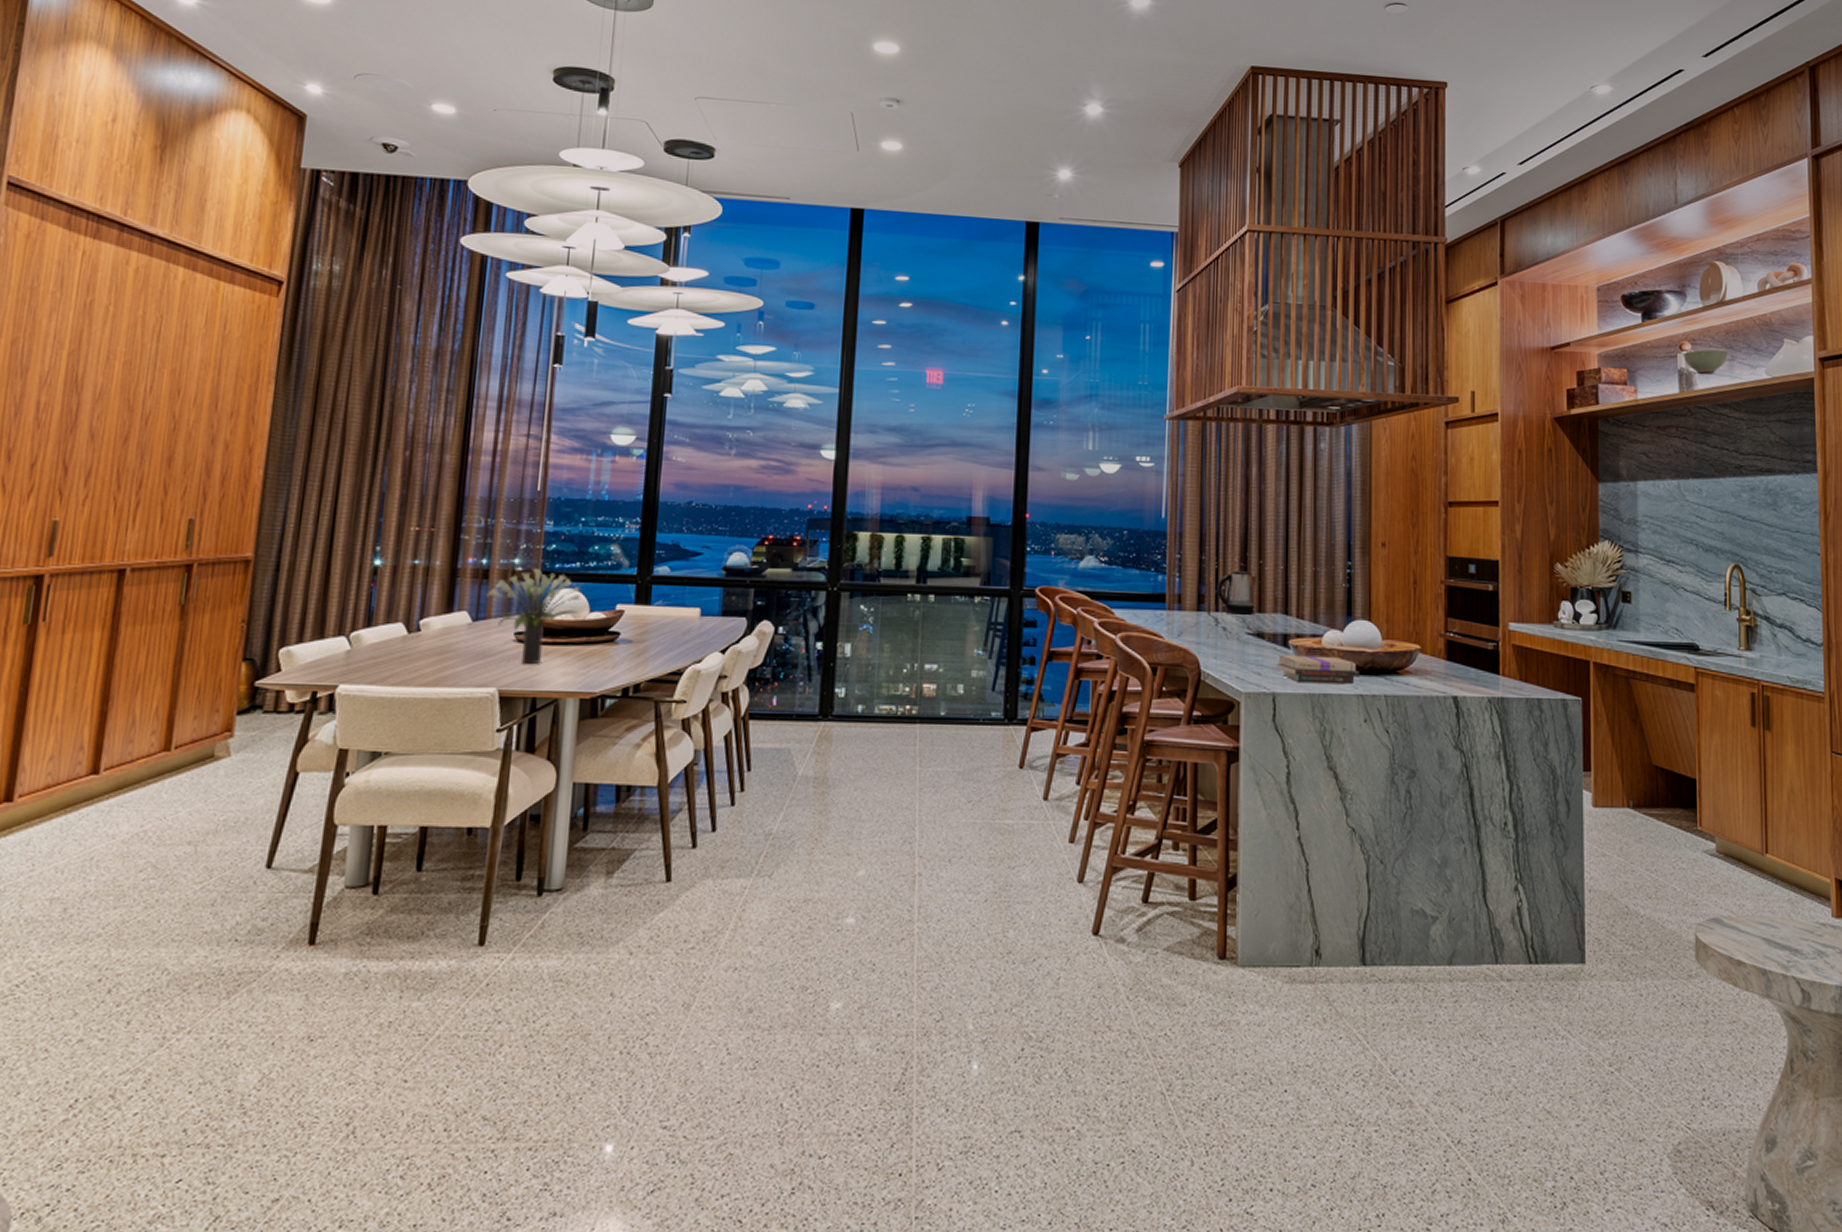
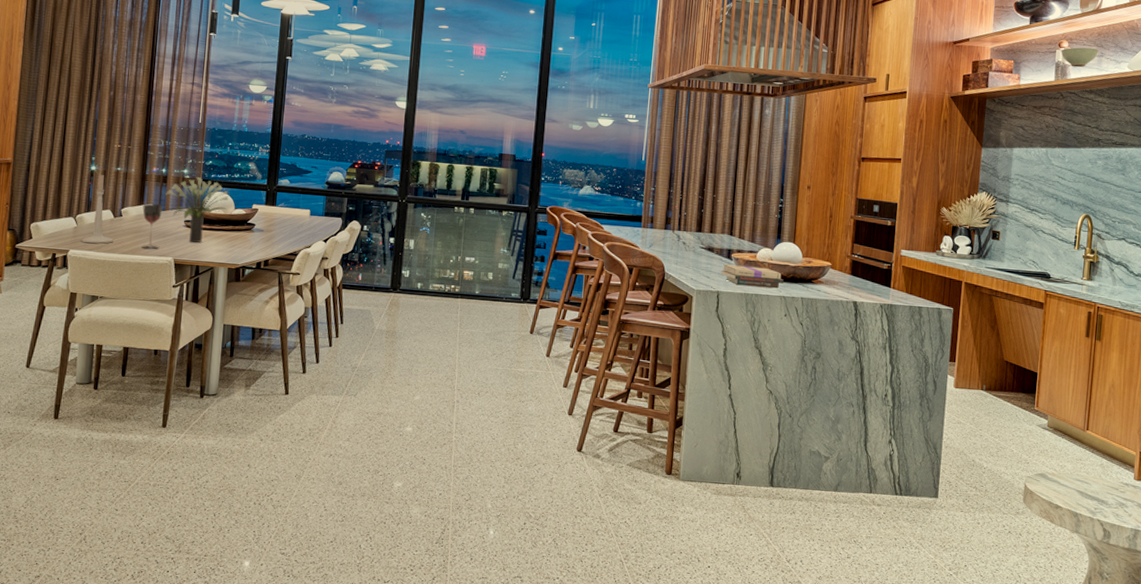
candlestick: none [357,570,407,674] -> present [81,174,114,244]
wineglass: none [449,610,482,677] -> present [142,204,163,249]
kettle: present [1217,571,1258,615] -> none [680,202,711,234]

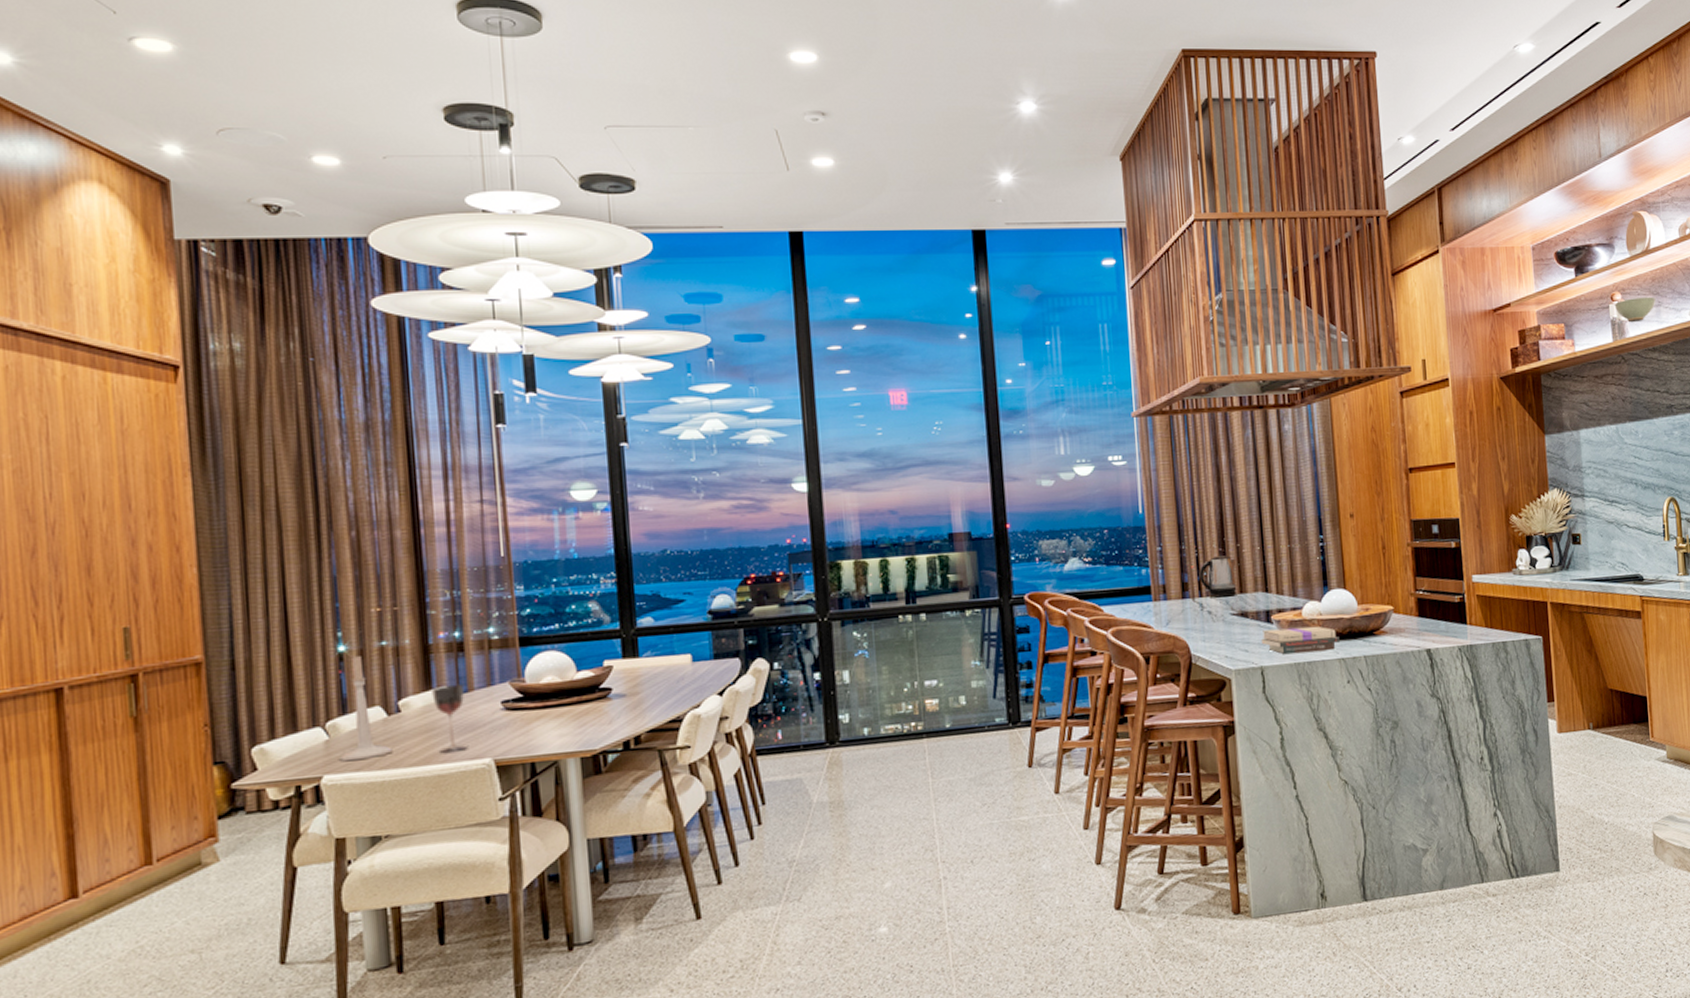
flower arrangement: present [166,177,229,243] -> none [465,635,565,731]
kettle: none [680,202,711,234] -> present [1199,556,1237,598]

